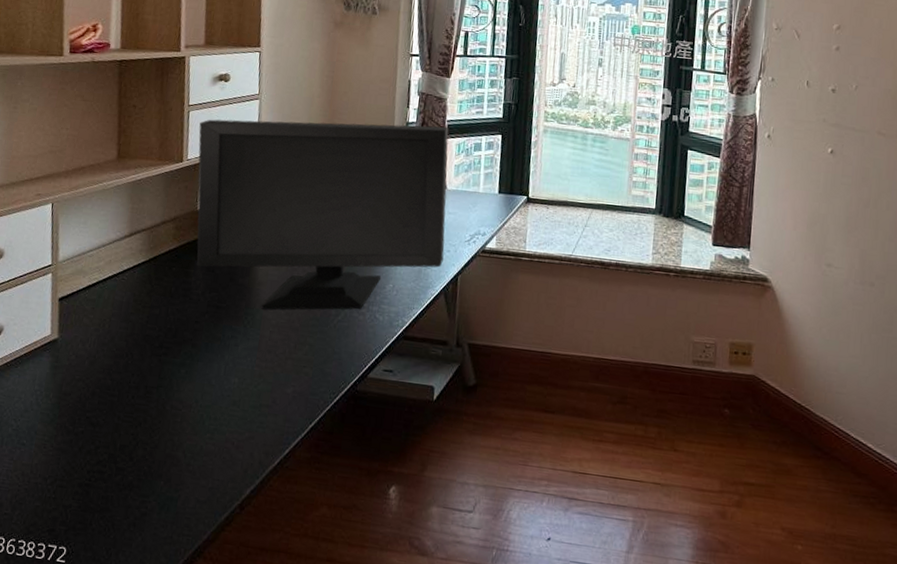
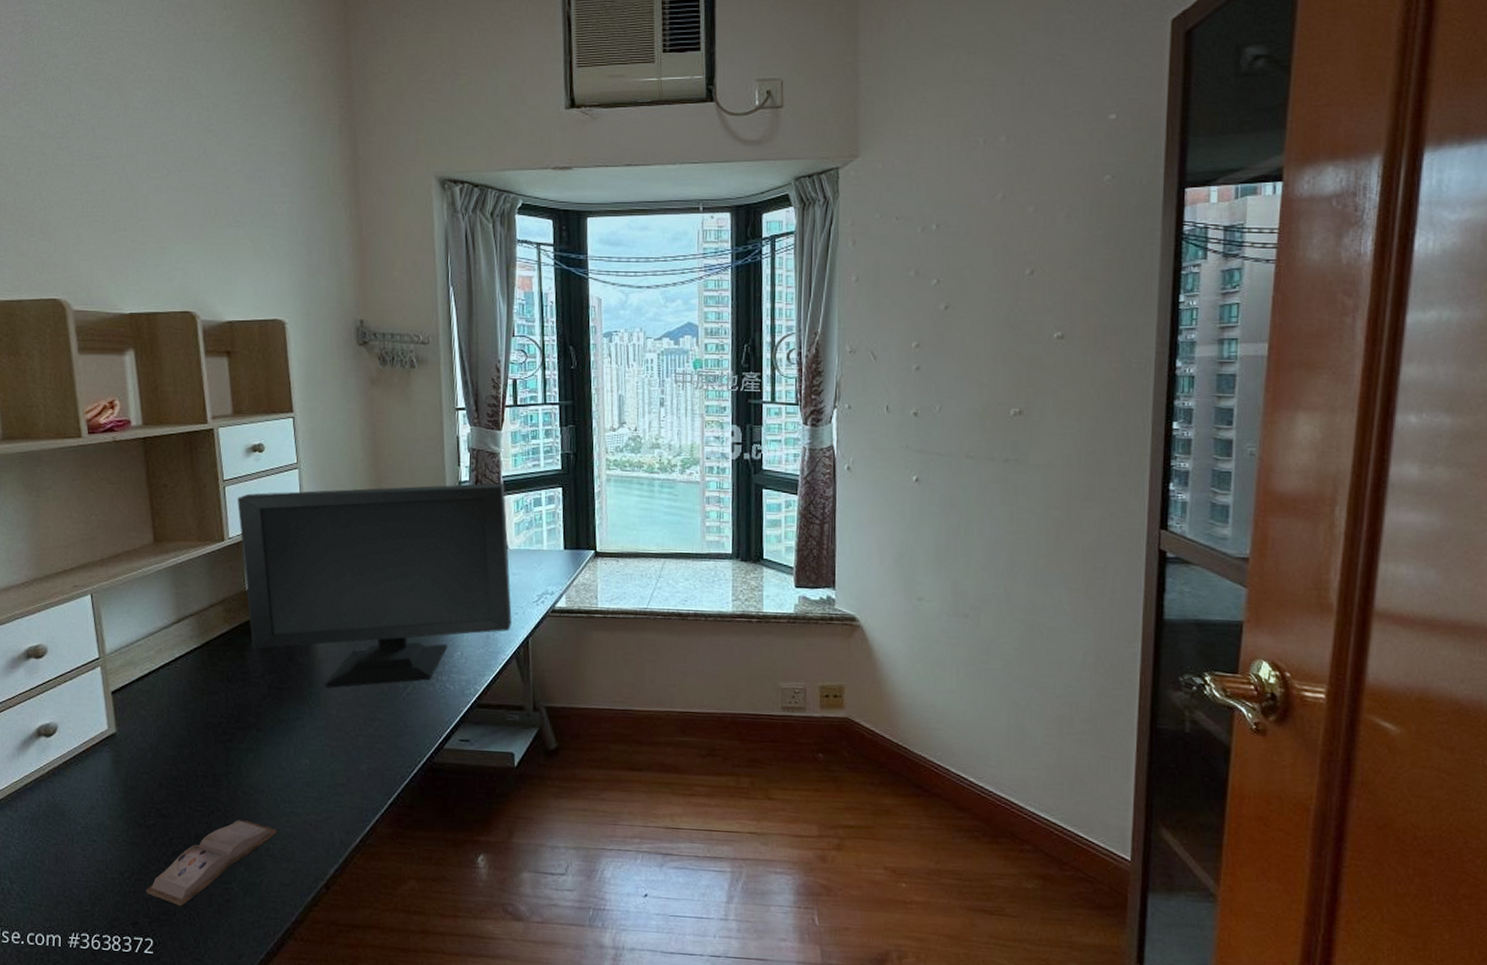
book: none [65,433,199,517] -> present [146,820,276,907]

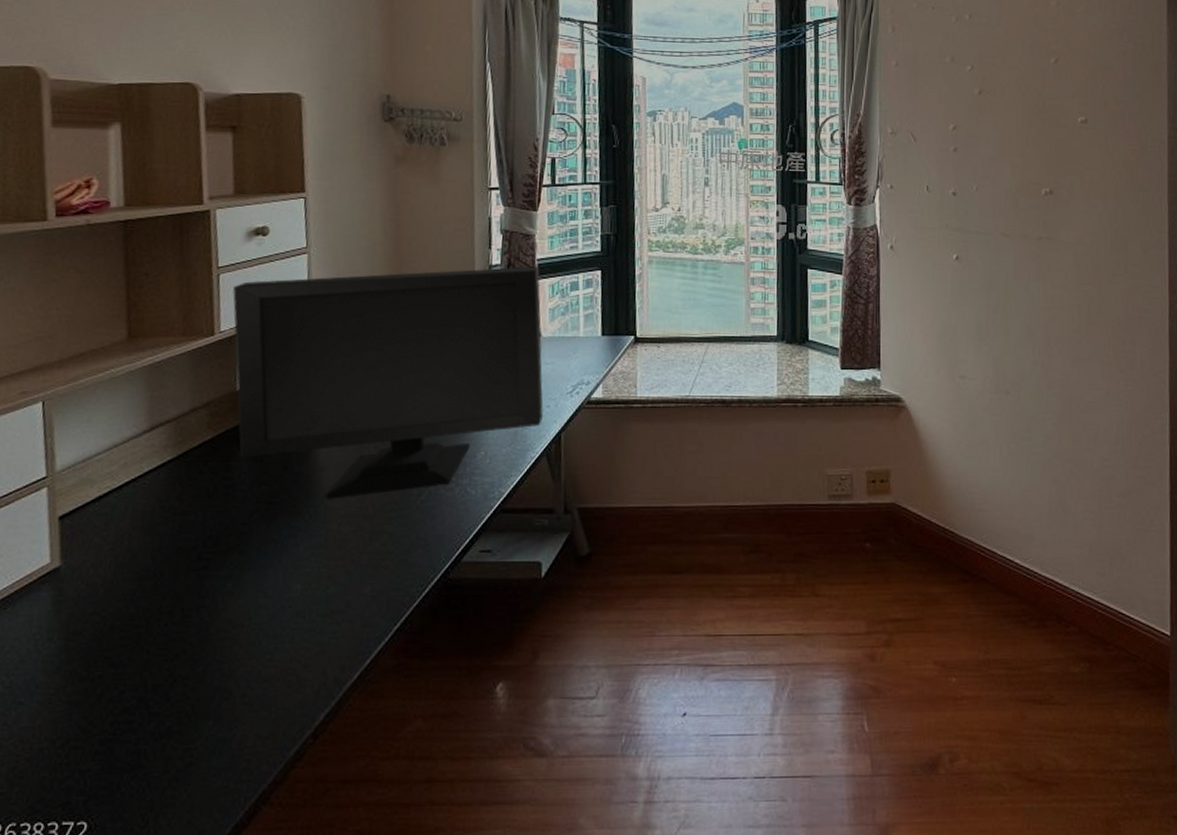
book: present [146,820,276,907] -> none [82,663,256,777]

